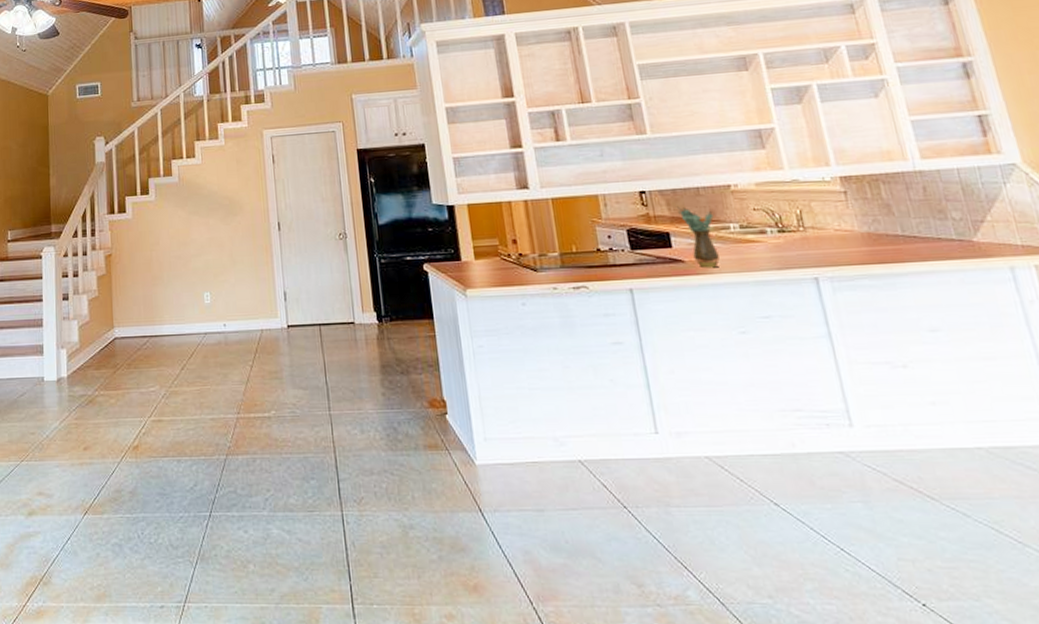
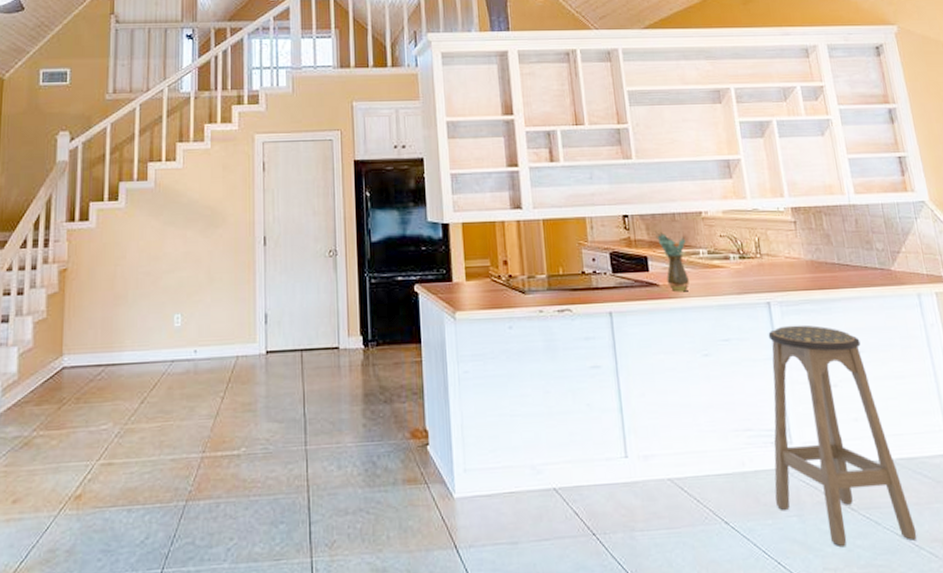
stool: none [817,301,1020,537] -> present [768,325,917,546]

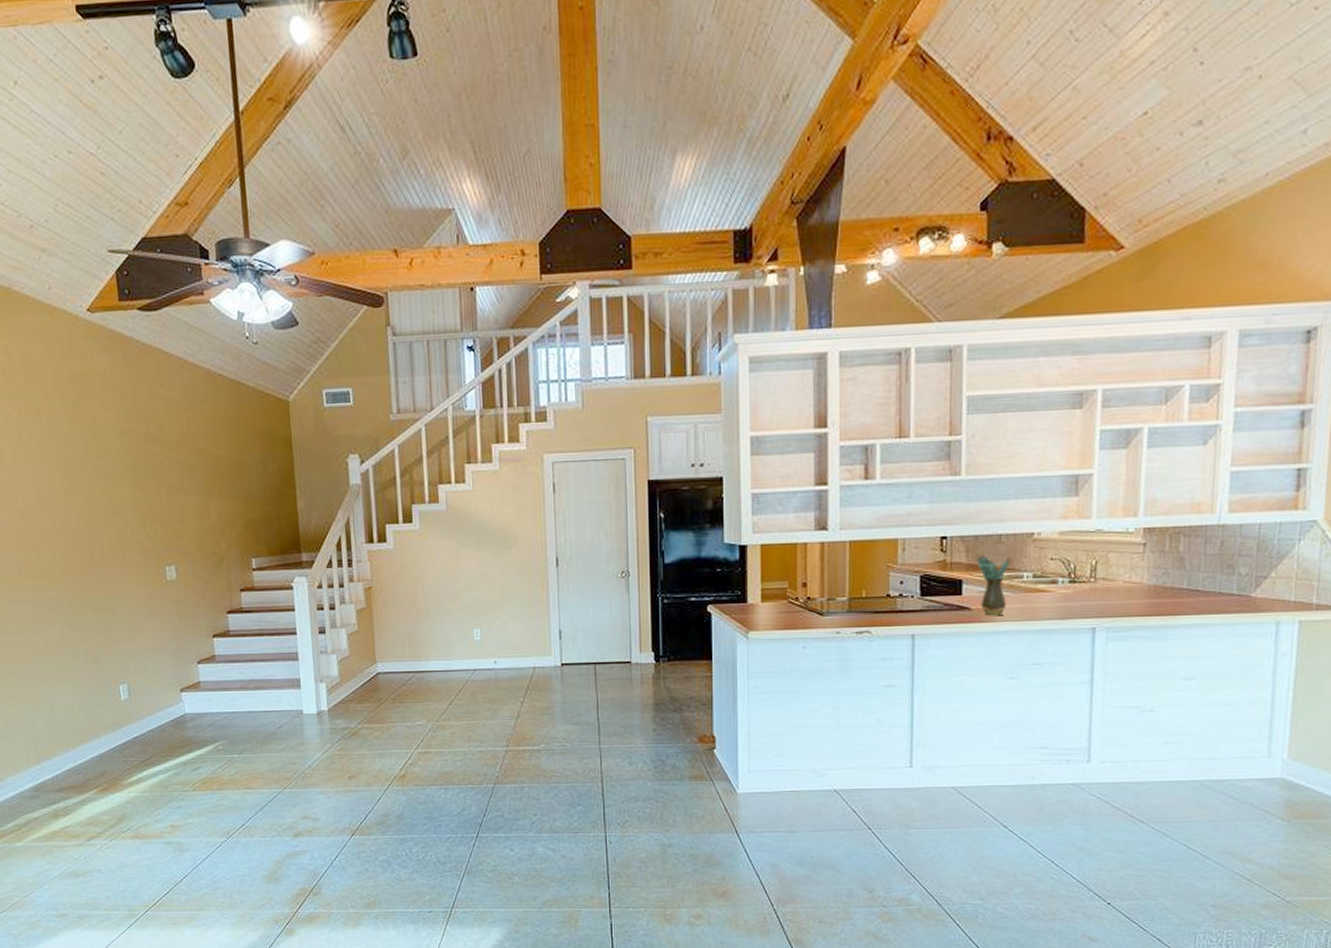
stool: present [768,325,917,546] -> none [1061,651,1207,852]

